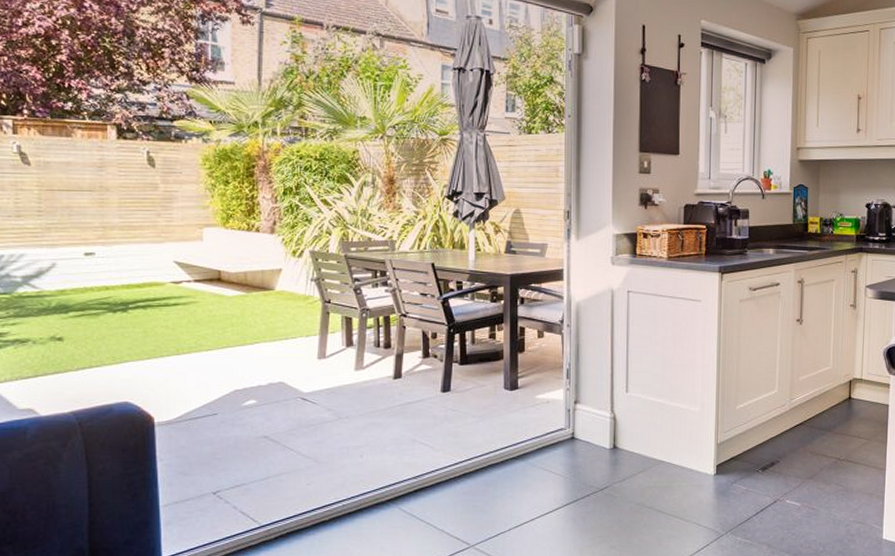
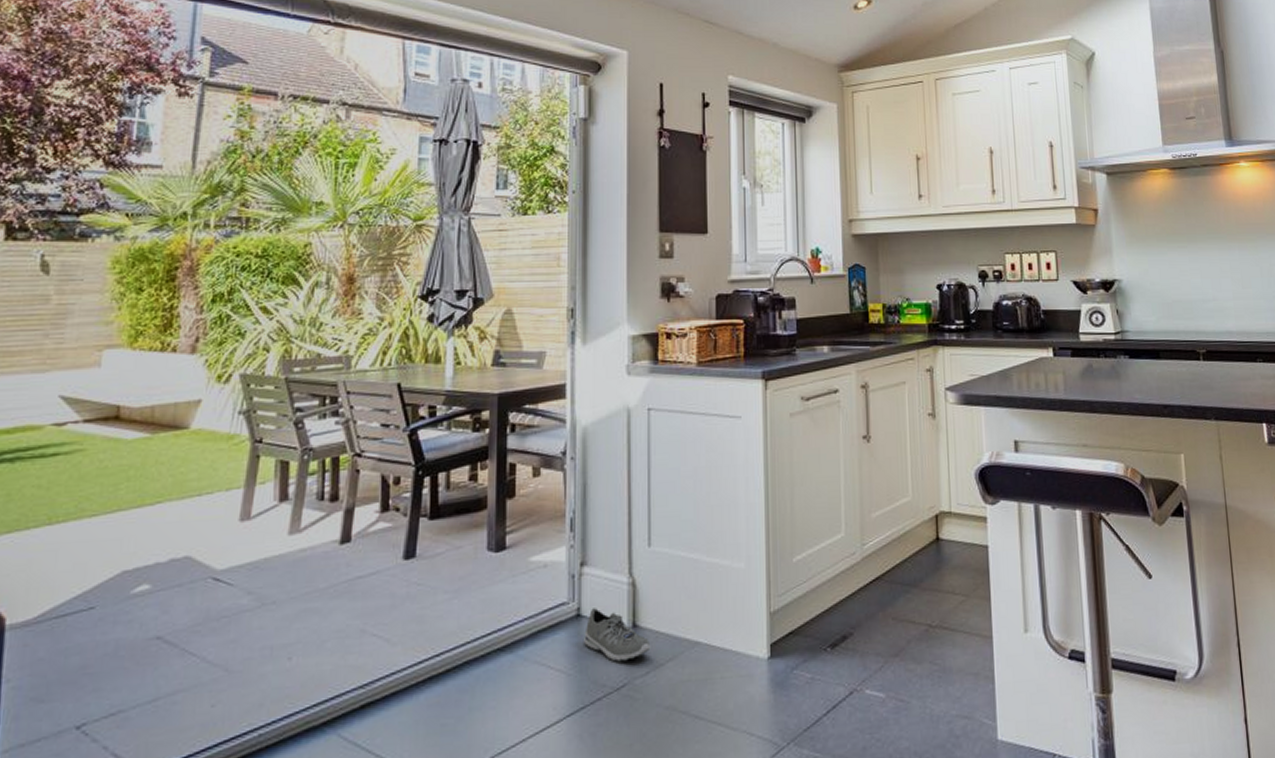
sneaker: none [577,433,627,471] -> present [584,608,651,662]

